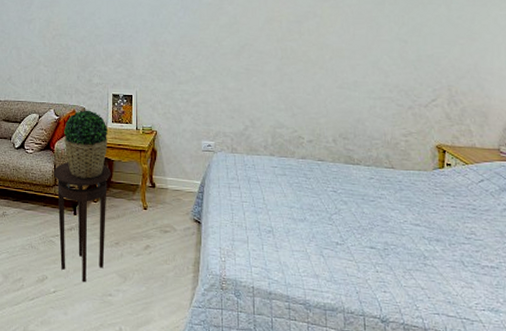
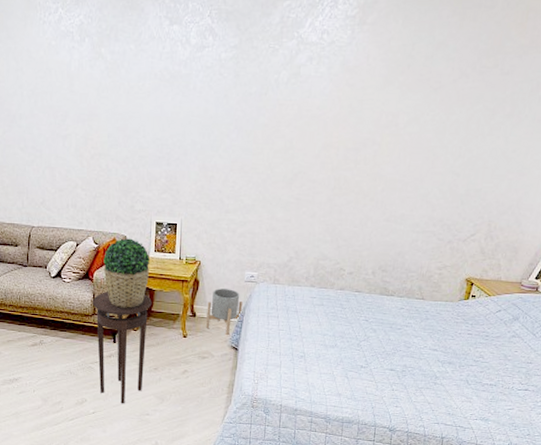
planter: none [165,158,203,208] -> present [205,288,243,336]

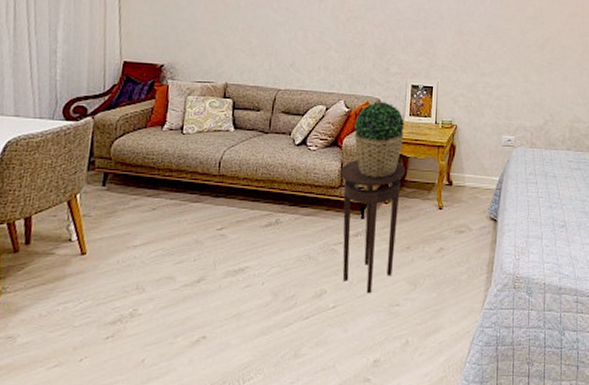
planter: present [205,288,243,336] -> none [462,154,501,206]

